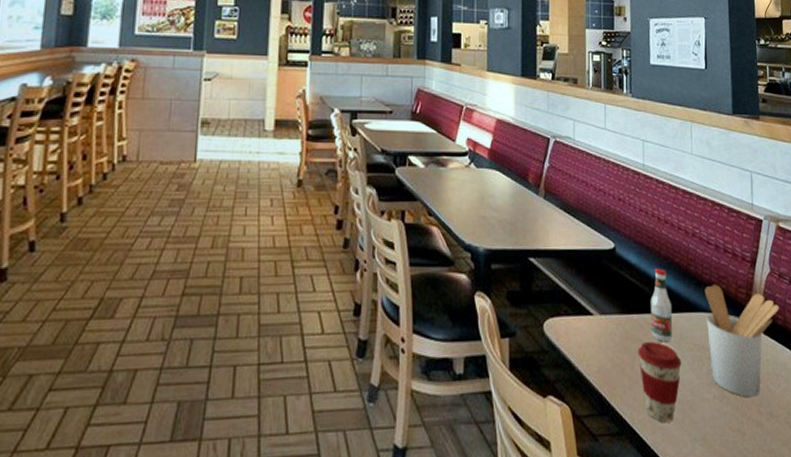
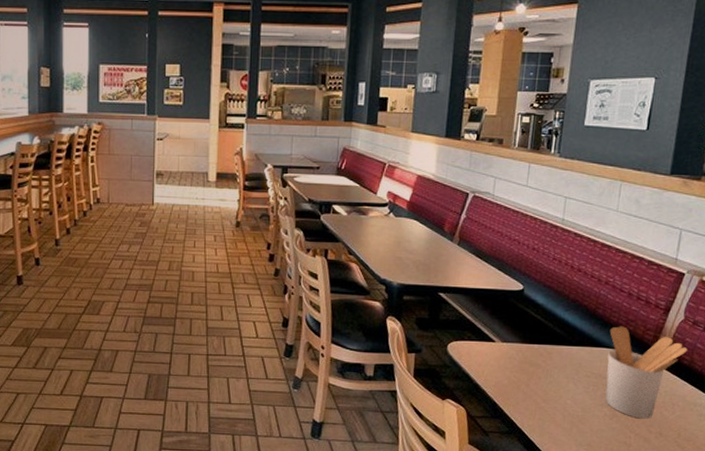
coffee cup: present [638,341,682,423] -> none [534,366,577,430]
tabasco sauce: present [650,268,673,343] -> none [550,309,575,369]

